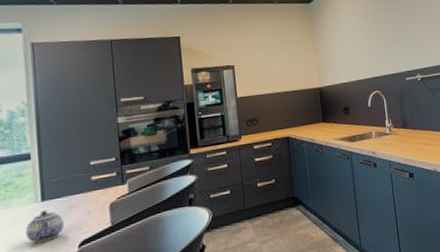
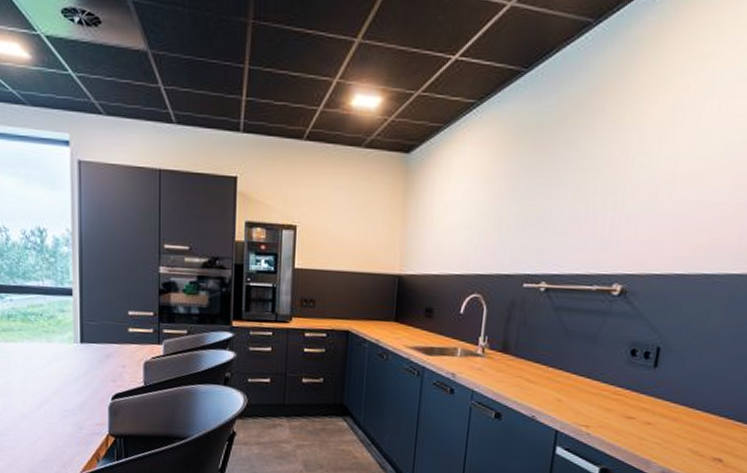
teapot: present [25,210,64,243] -> none [65,352,99,386]

